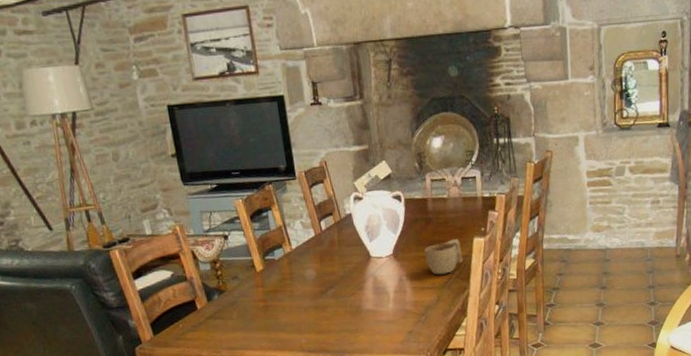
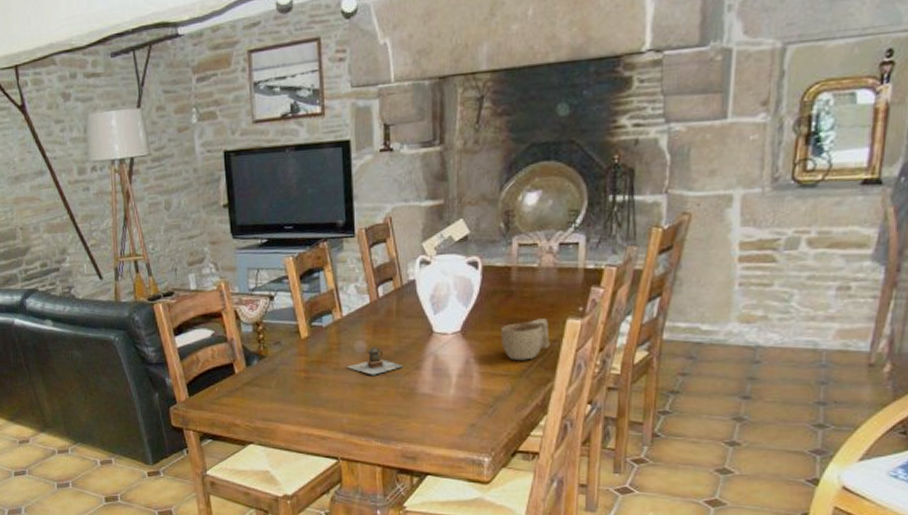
teapot: none [300,274,349,299] -> present [347,347,403,375]

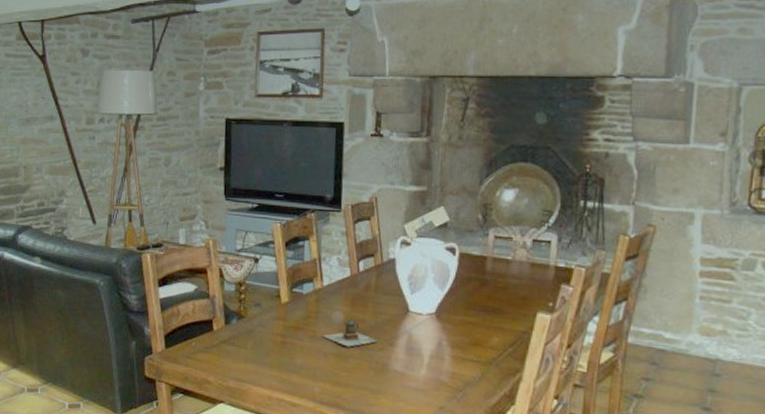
cup: present [501,318,550,361] -> none [473,309,520,349]

